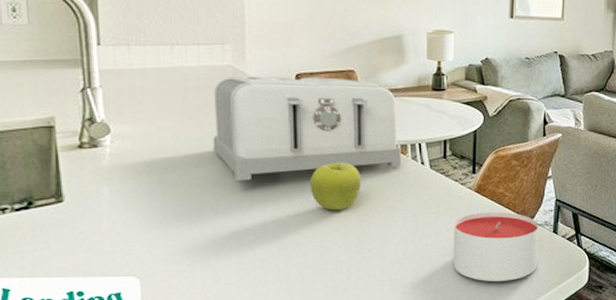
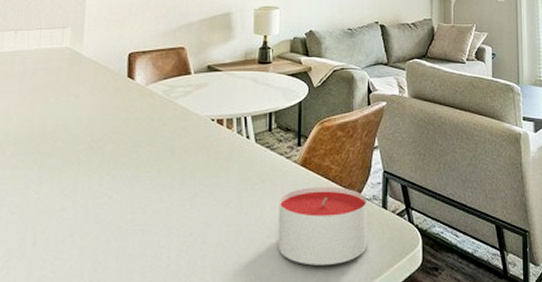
toaster: present [213,75,401,181] -> none [43,55,227,162]
fruit: present [309,162,361,211] -> none [134,138,186,191]

